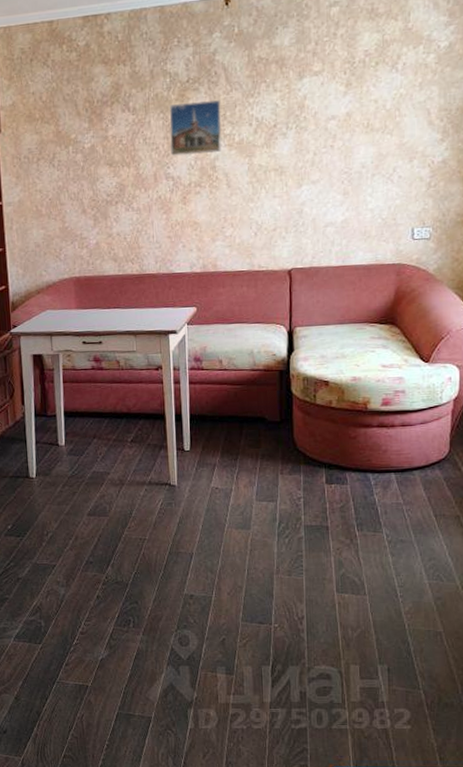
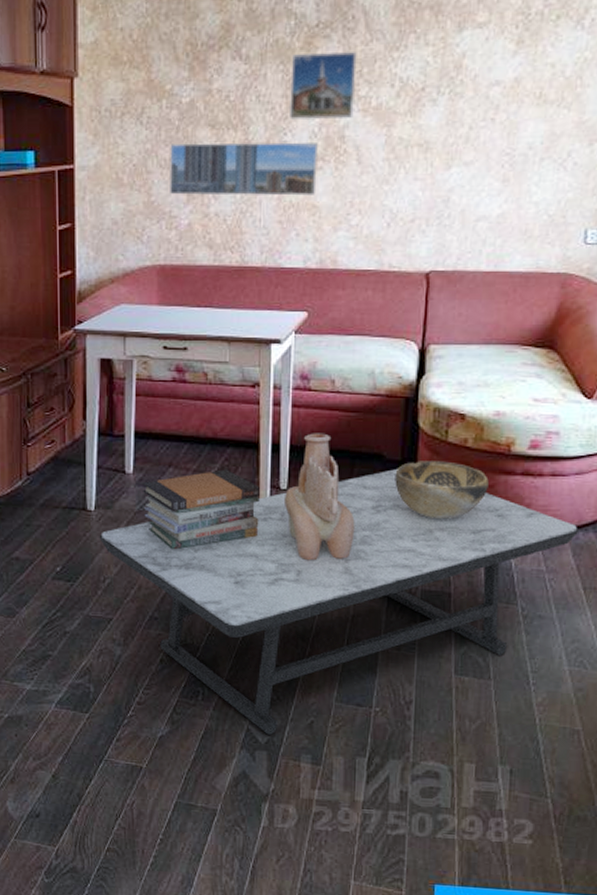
coffee table: none [41,429,428,652] -> present [99,469,580,735]
book stack: none [73,437,170,506] -> present [141,469,260,550]
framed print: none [77,173,196,221] -> present [170,142,318,196]
decorative vase: none [188,403,247,508] -> present [283,433,355,561]
decorative bowl: none [276,420,352,467] -> present [395,461,489,519]

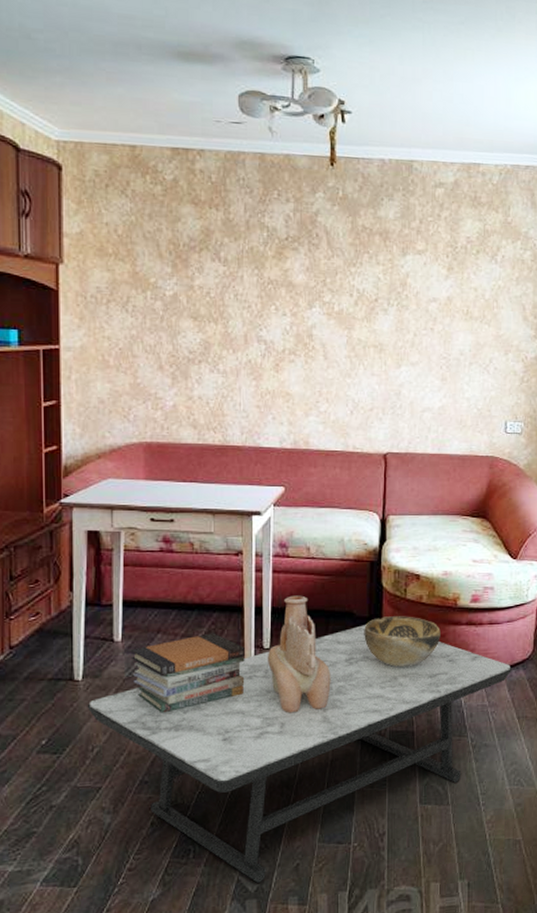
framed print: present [170,142,318,196] -> none [155,331,289,384]
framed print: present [288,51,357,121] -> none [263,262,321,320]

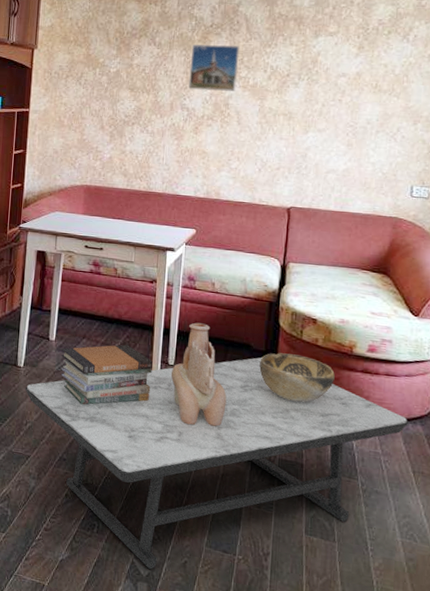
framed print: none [263,262,321,320] -> present [188,45,240,91]

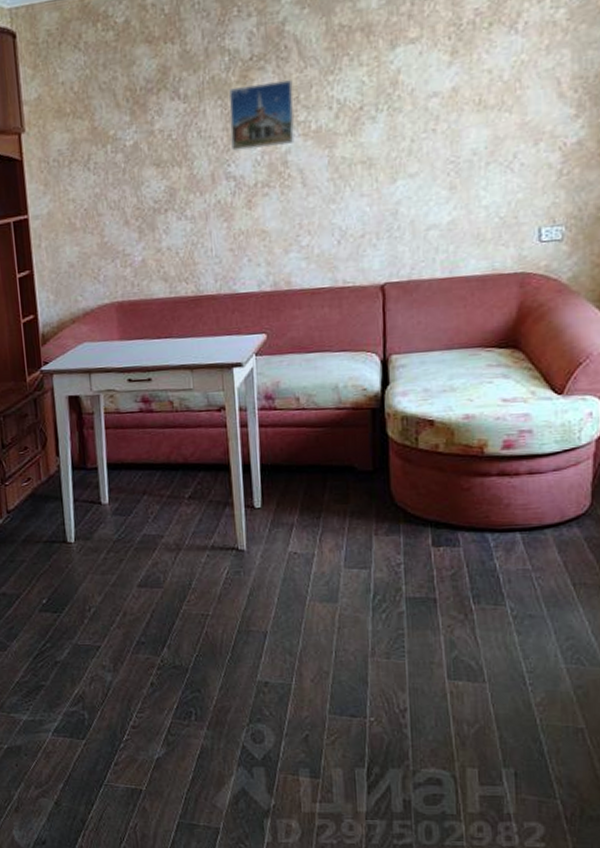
coffee table: present [25,357,409,570] -> none [81,480,563,751]
book stack: present [60,344,153,405] -> none [118,493,237,575]
decorative vase: present [171,322,227,427] -> none [259,450,333,577]
decorative bowl: present [259,353,335,402] -> none [368,468,464,526]

